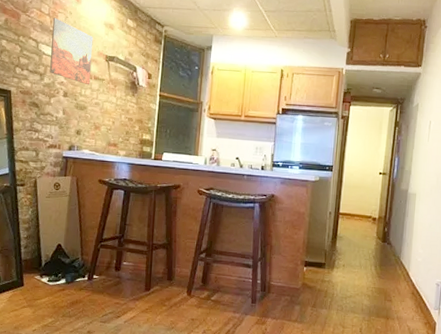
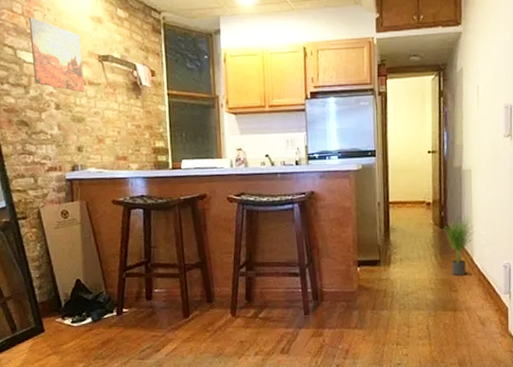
potted plant: none [386,231,415,288] -> present [444,214,476,276]

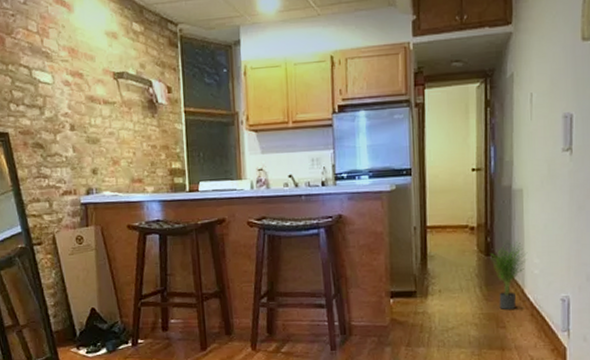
wall art: present [28,17,85,93] -> none [43,34,100,113]

